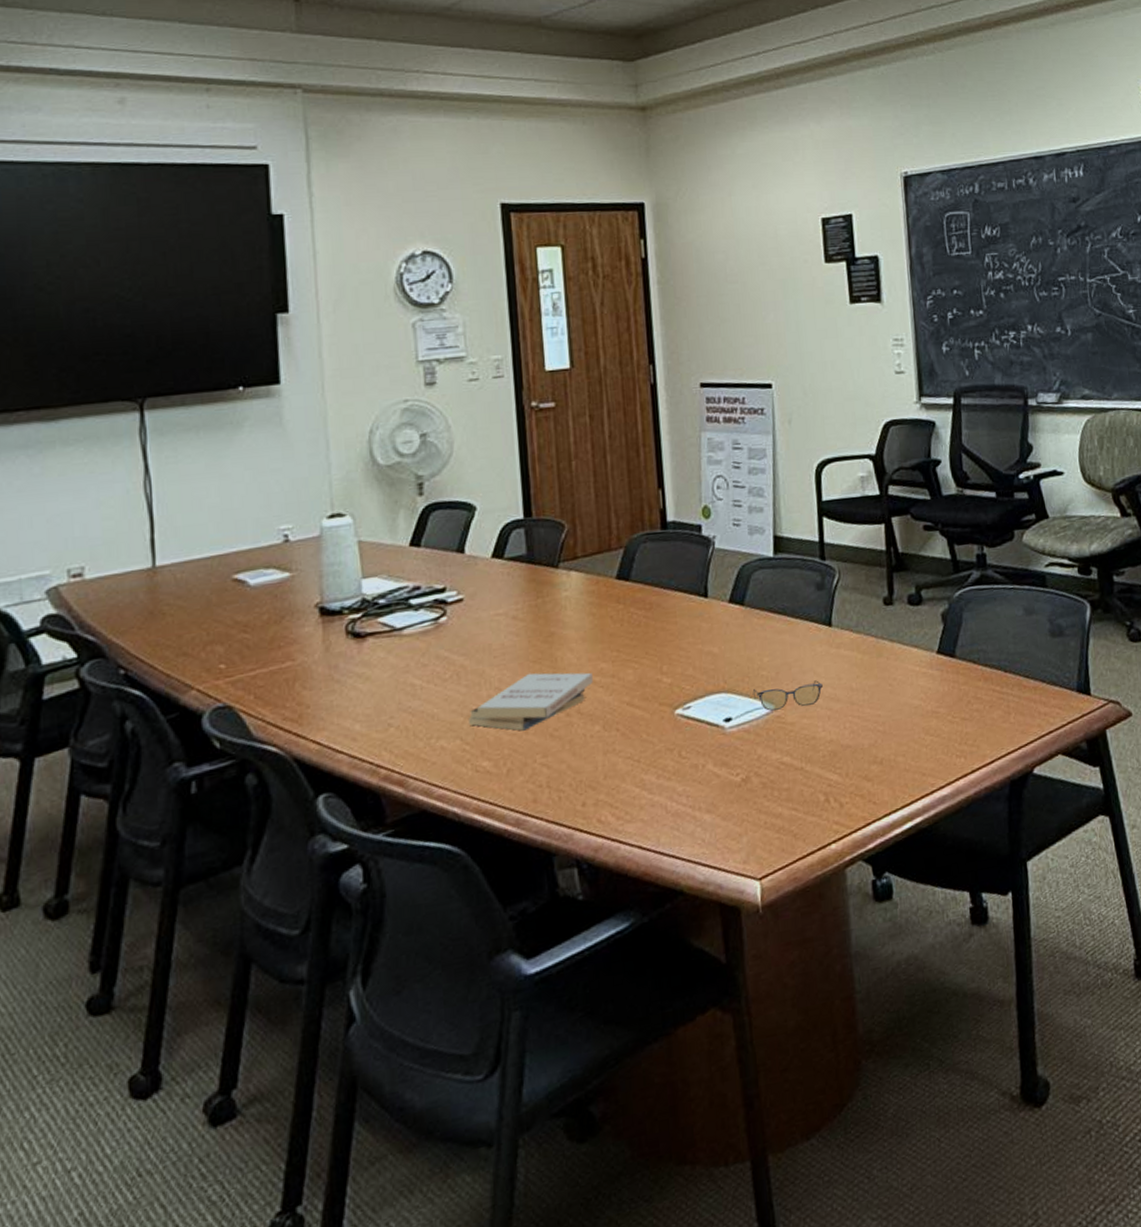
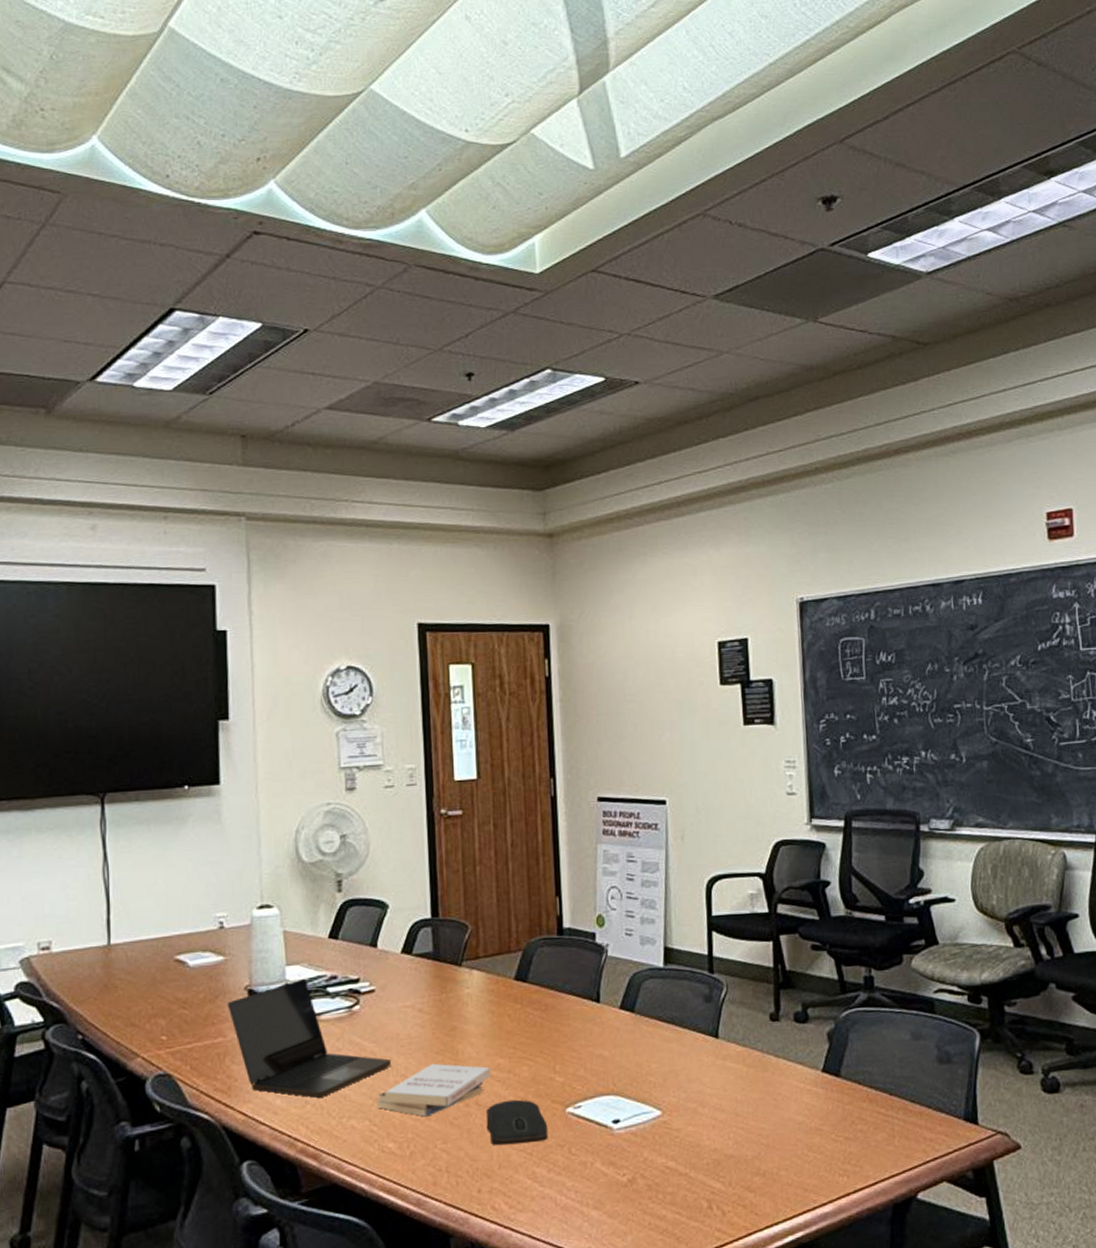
laptop: none [295,591,484,720] -> present [227,978,392,1098]
computer mouse: none [588,704,657,755] -> present [485,1099,548,1146]
glasses: present [752,680,823,711] -> none [640,1089,708,1116]

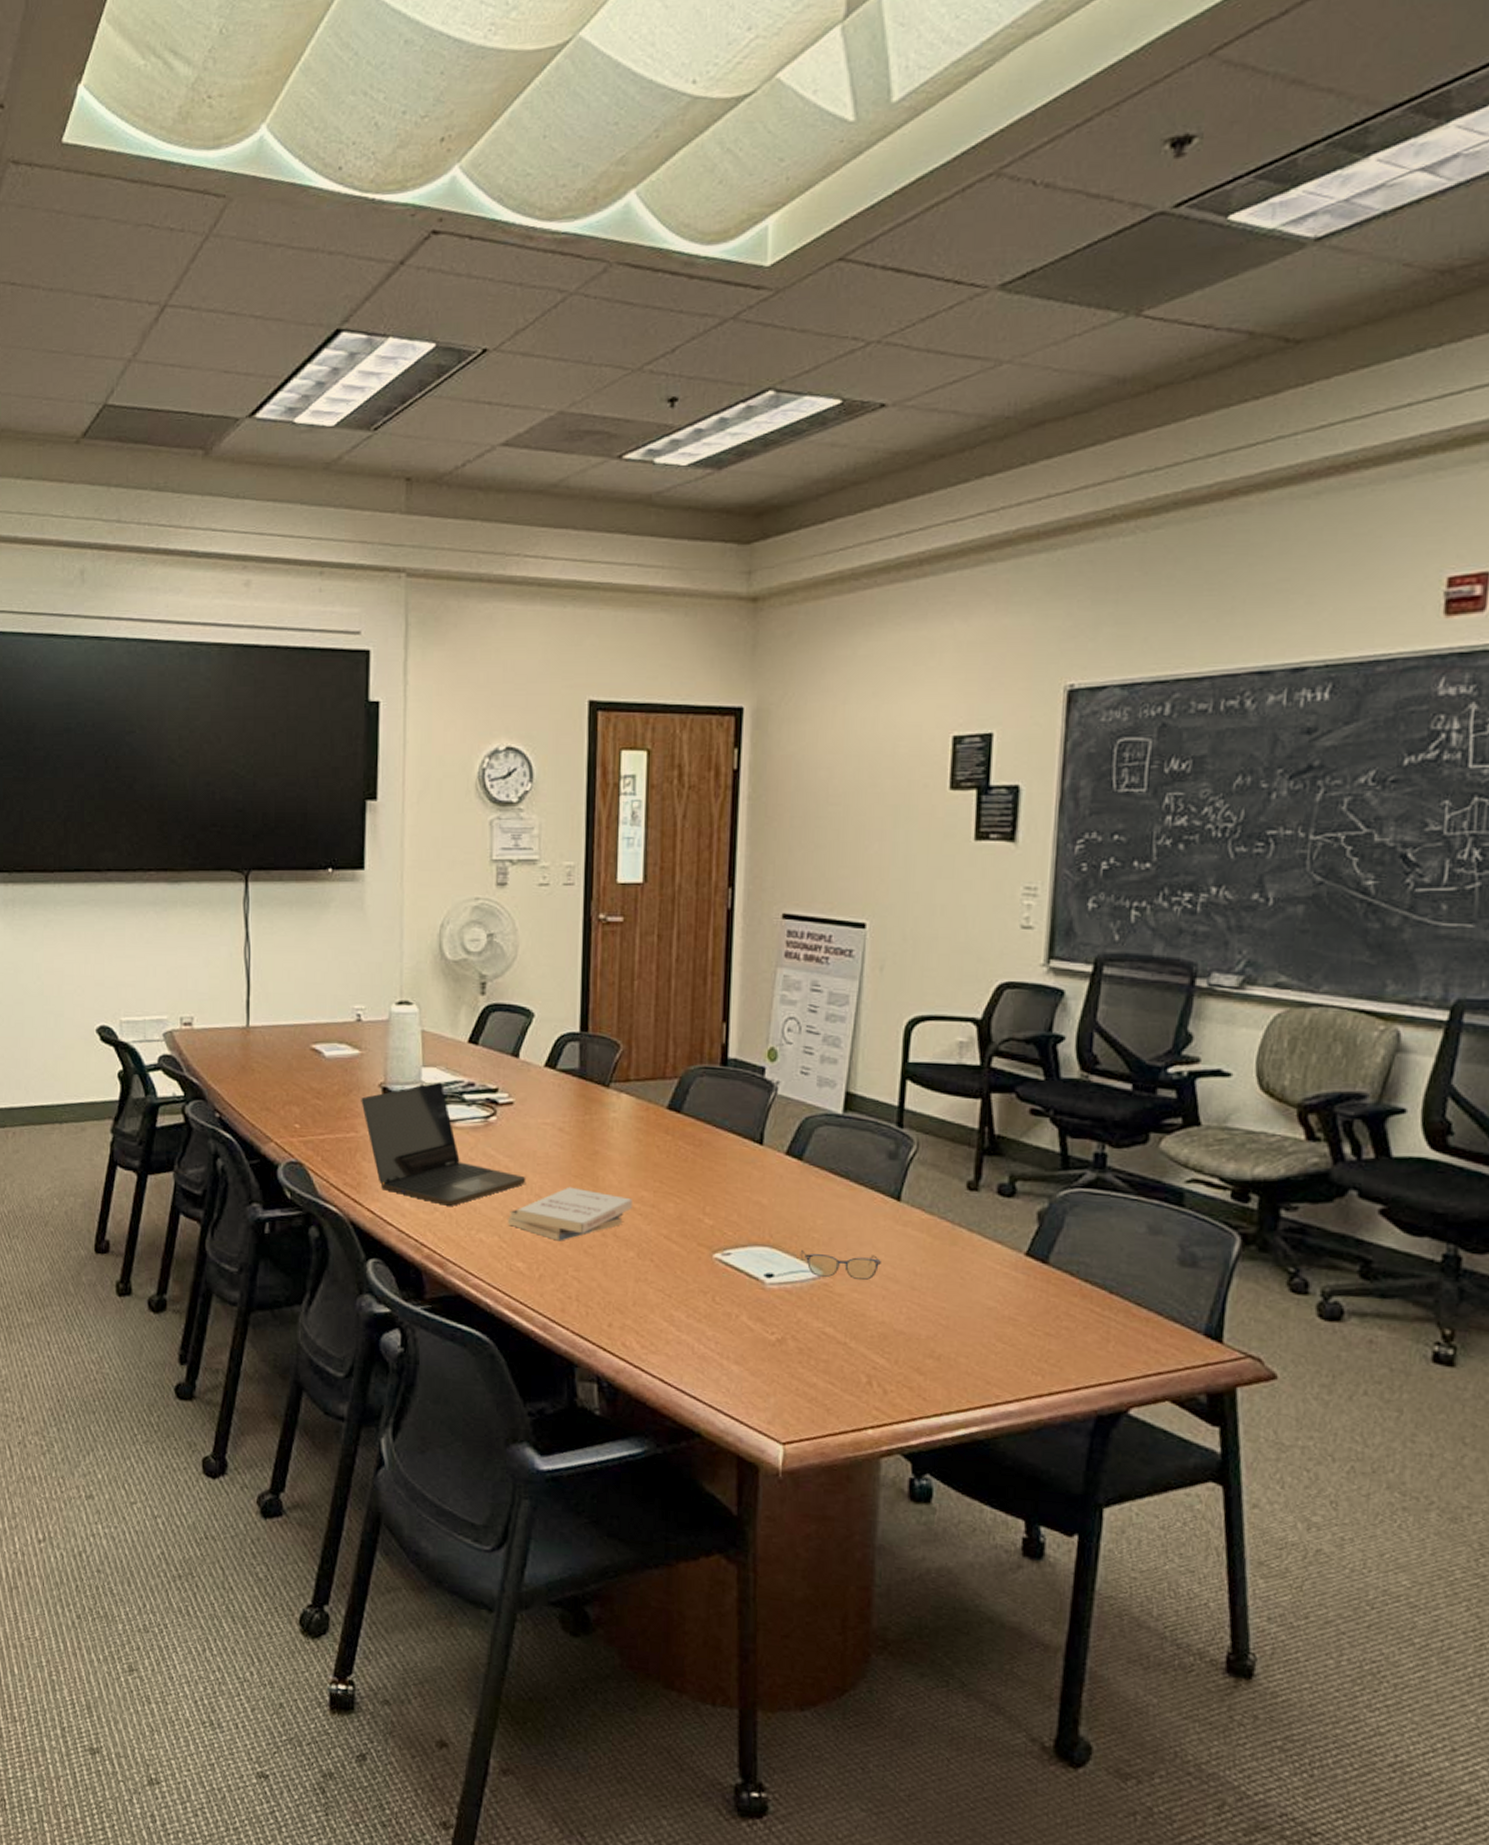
computer mouse: present [485,1099,548,1146] -> none [623,1236,691,1285]
glasses: none [640,1089,708,1116] -> present [800,1249,881,1281]

